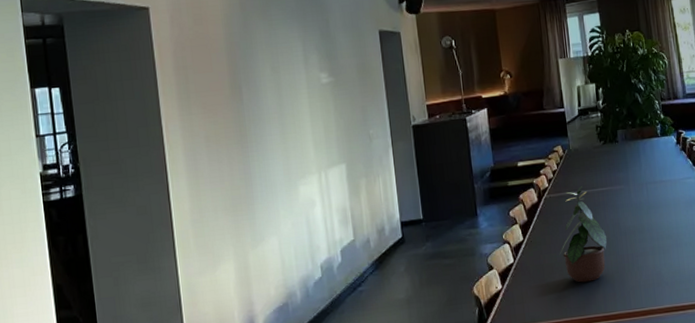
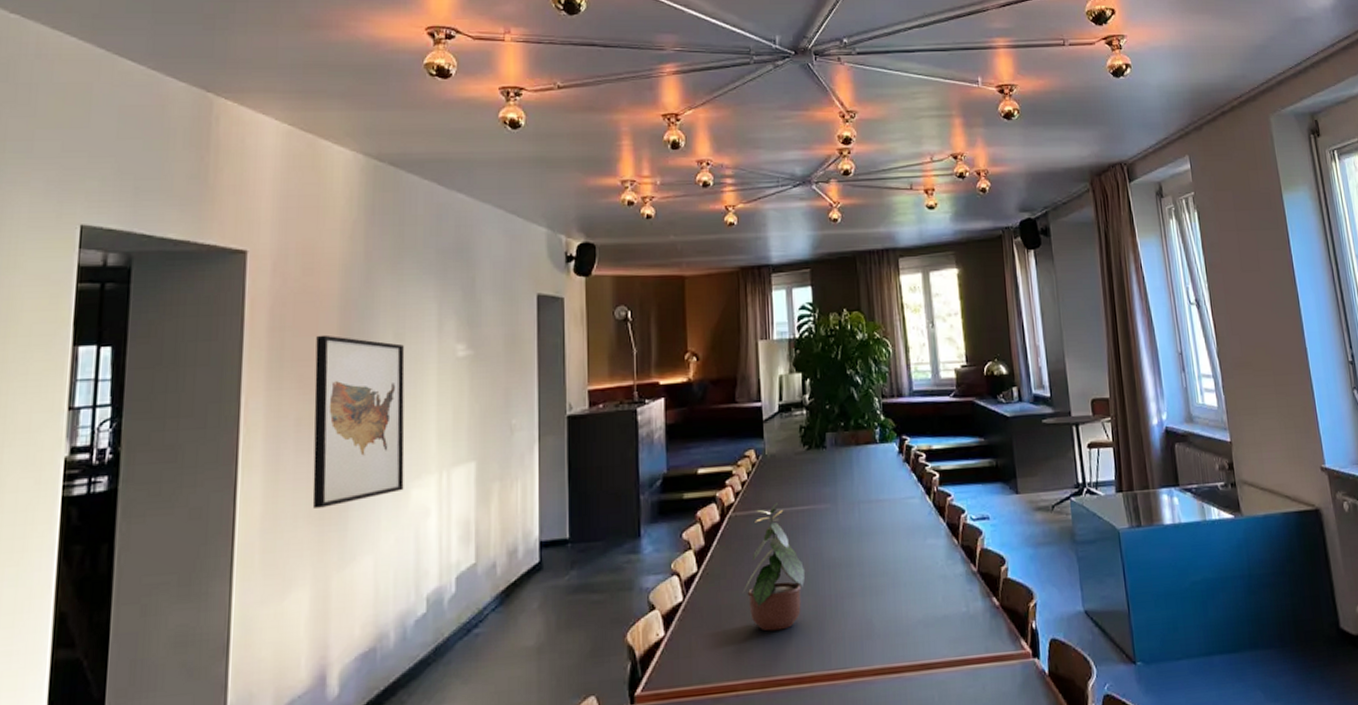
wall art: none [212,71,294,203] -> present [312,335,405,508]

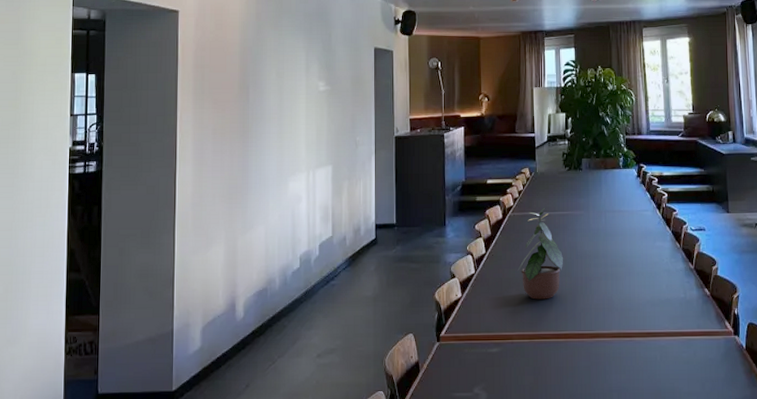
wall art: present [312,335,405,508] -> none [224,71,284,191]

